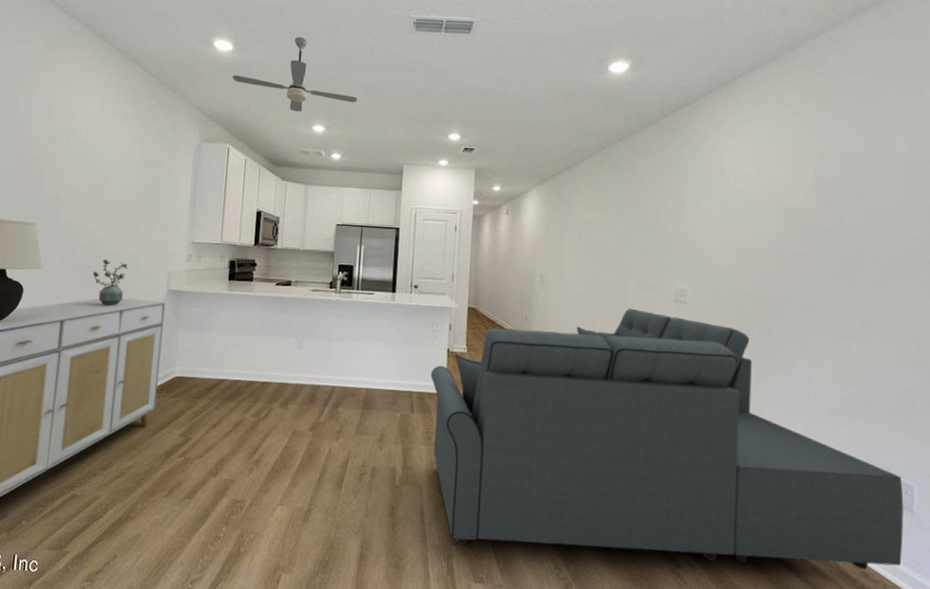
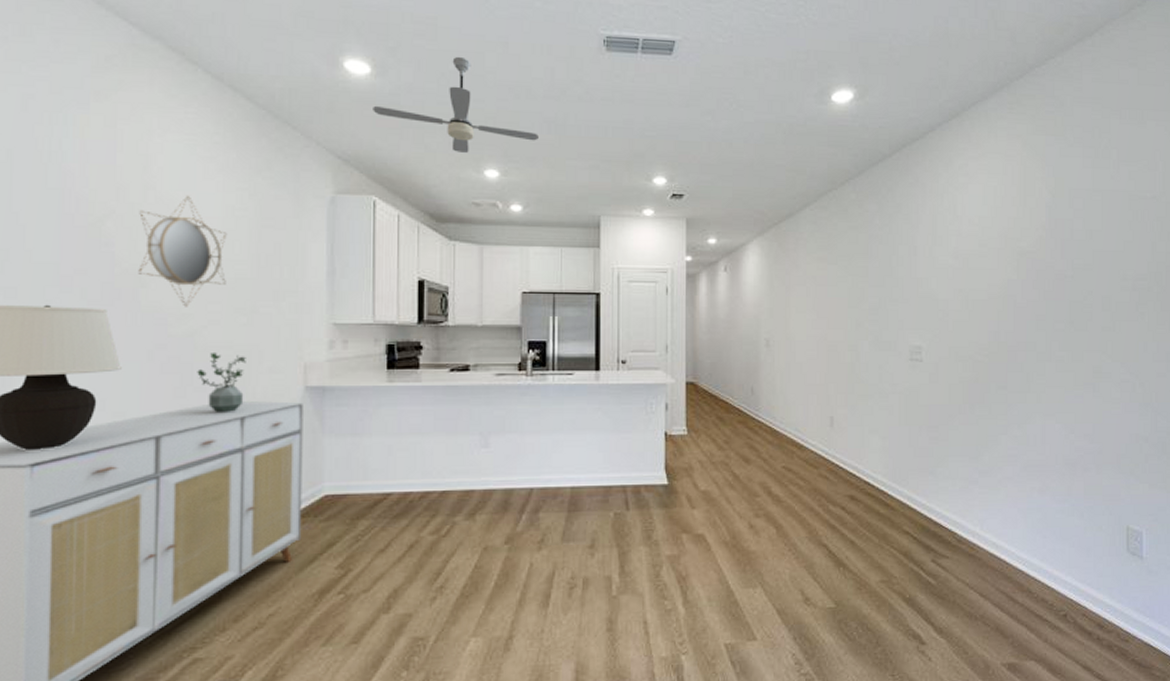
home mirror: none [59,140,122,224] -> present [138,195,227,307]
sofa: present [430,308,904,570] -> none [646,370,1134,654]

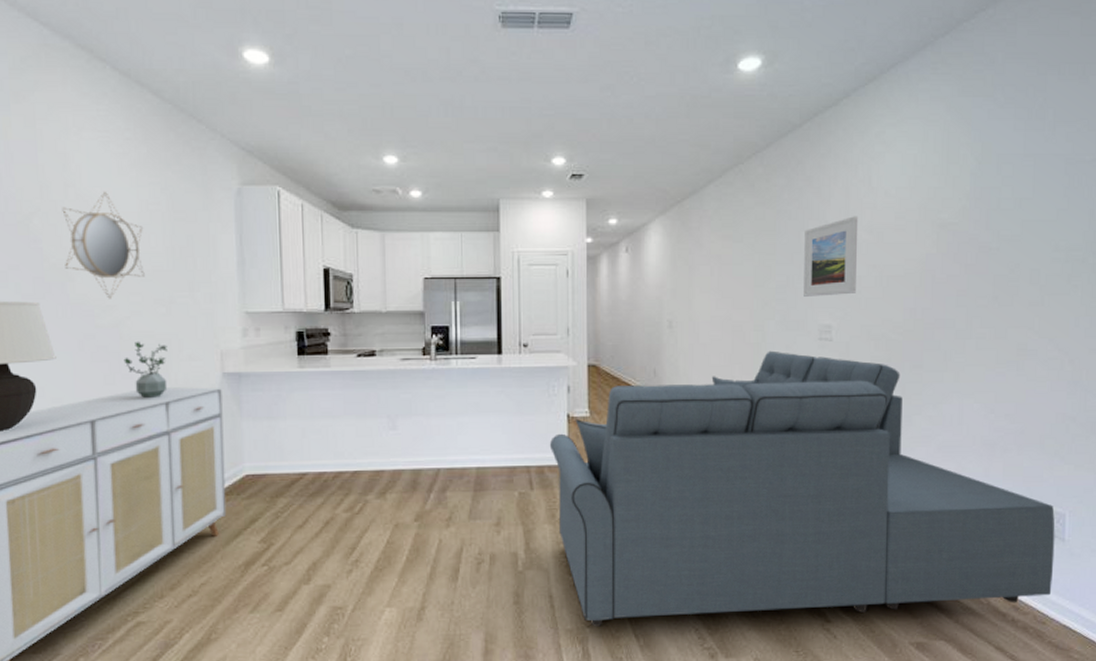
ceiling fan: present [373,56,539,153] -> none [273,40,436,139]
sofa: none [646,370,1134,654] -> present [549,350,1055,627]
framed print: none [895,242,945,318] -> present [804,216,859,297]

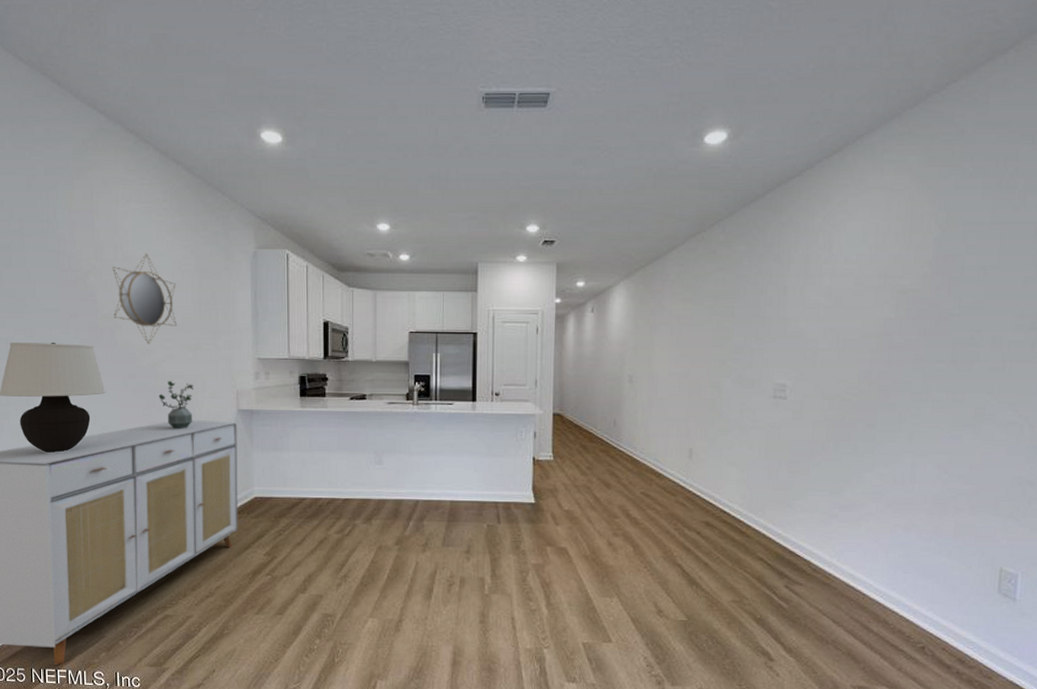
sofa: present [549,350,1055,627] -> none [516,406,1007,657]
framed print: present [804,216,859,297] -> none [760,282,817,357]

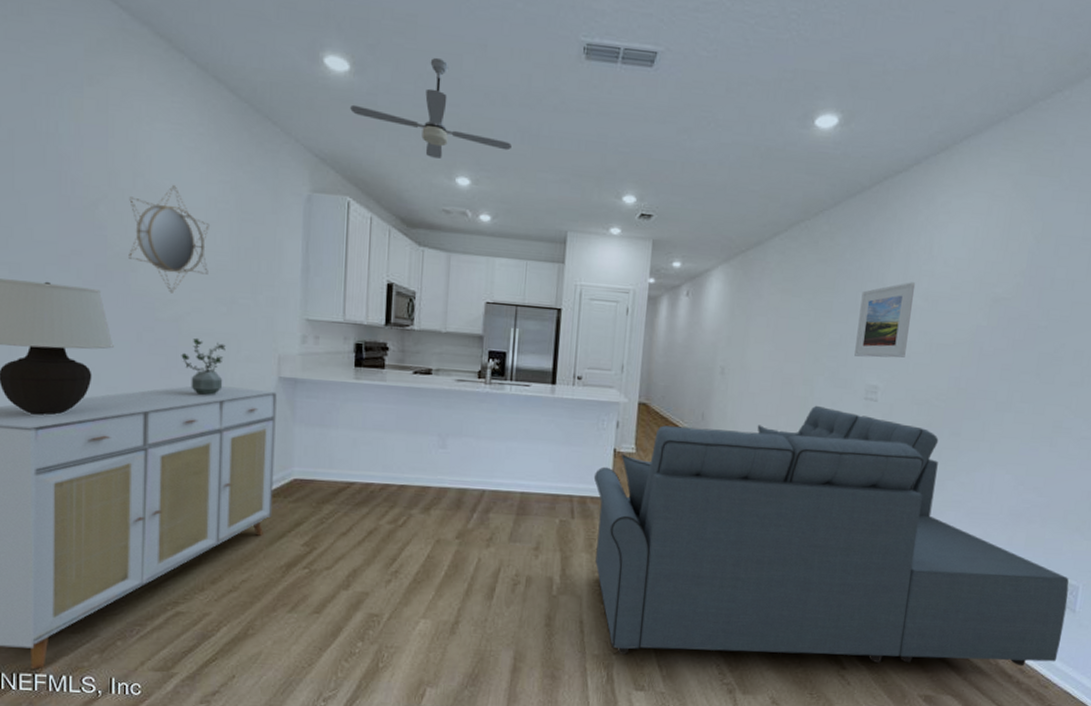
ceiling fan: none [285,121,424,209] -> present [350,57,512,159]
sofa: none [516,406,1007,657] -> present [593,405,1069,667]
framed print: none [760,282,817,357] -> present [854,282,916,358]

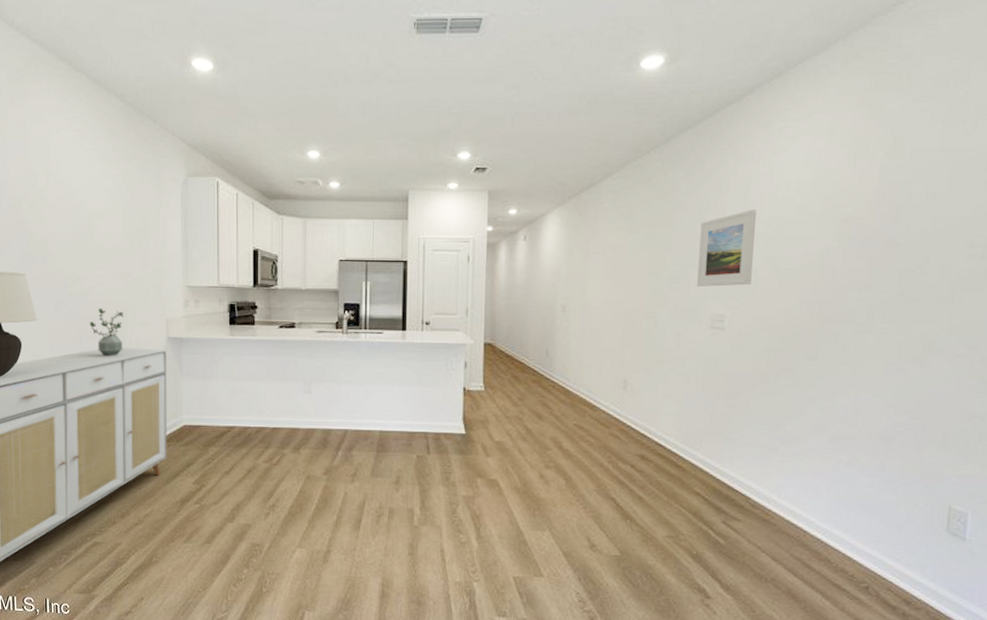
home mirror: present [128,184,209,293] -> none [45,181,108,272]
ceiling fan: present [350,57,512,159] -> none [215,48,354,136]
sofa: present [593,405,1069,667] -> none [446,337,956,598]

